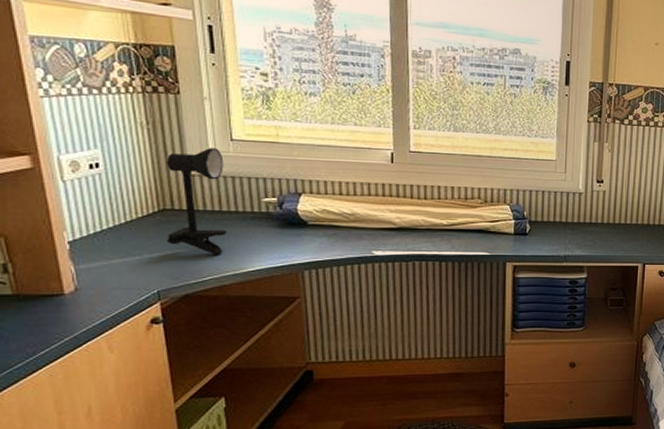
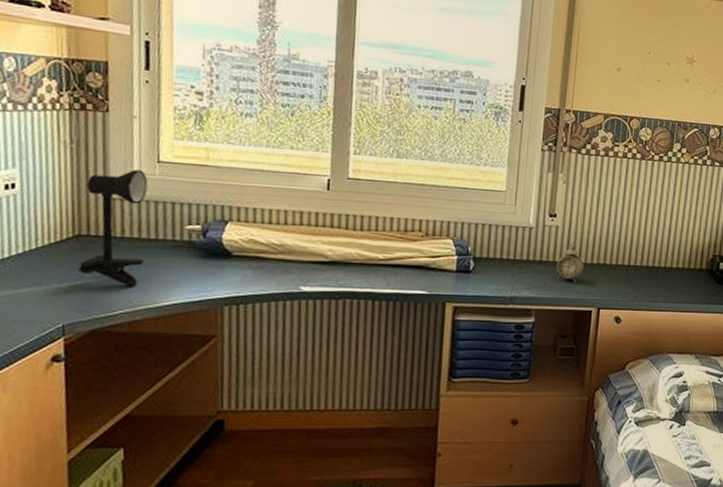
alarm clock: none [605,206,630,241] -> present [557,243,585,282]

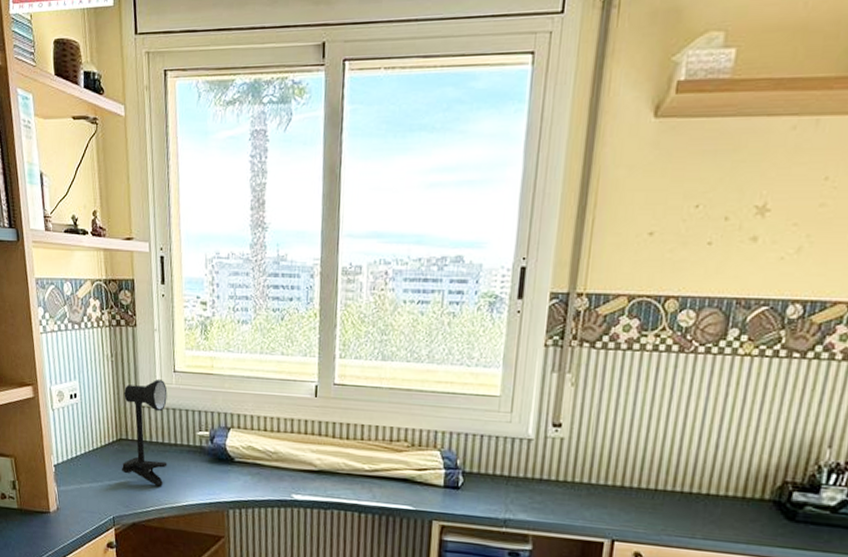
alarm clock: present [557,243,585,282] -> none [560,458,596,507]

